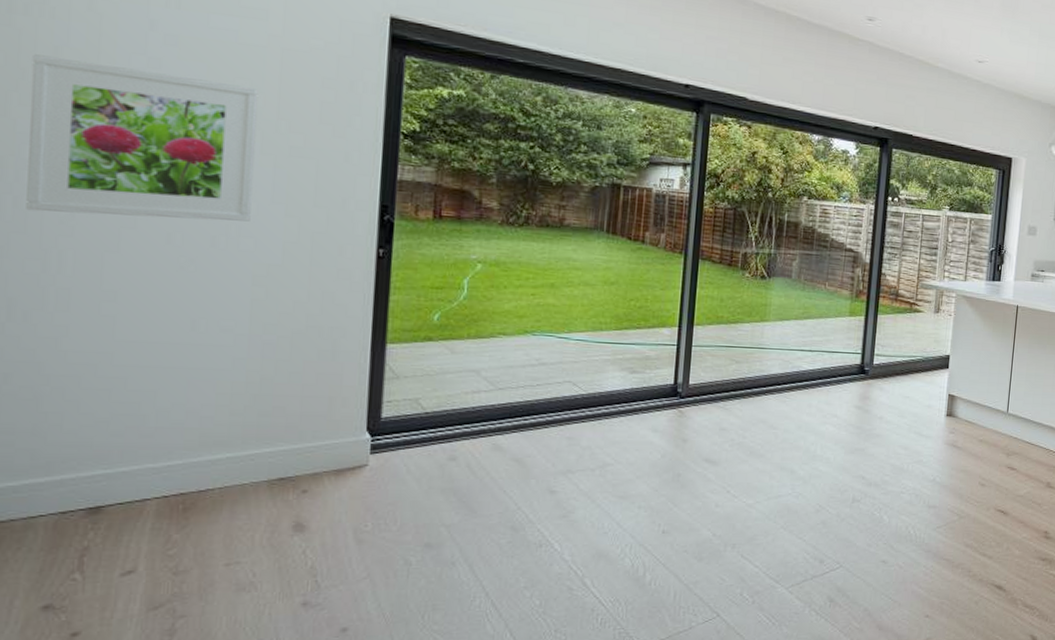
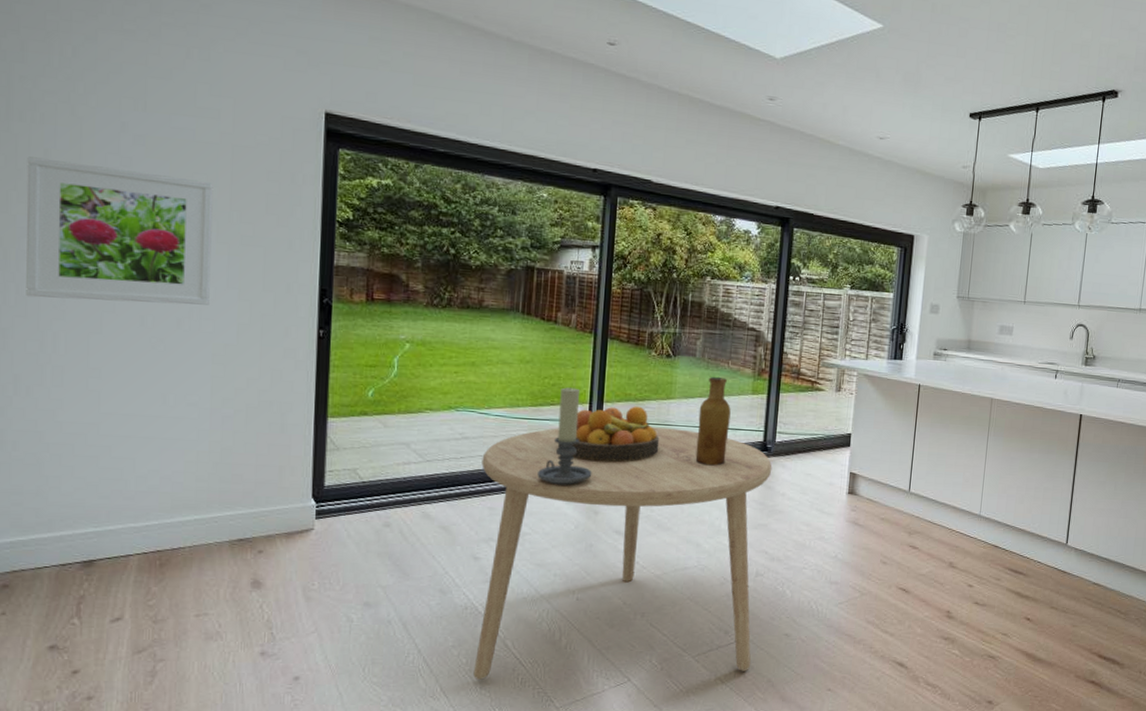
dining table: none [547,351,870,622] -> present [473,427,772,680]
candle holder: none [622,309,681,413] -> present [538,386,592,486]
fruit bowl: none [644,329,753,388] -> present [558,406,660,462]
vase: none [790,299,828,390] -> present [695,377,731,466]

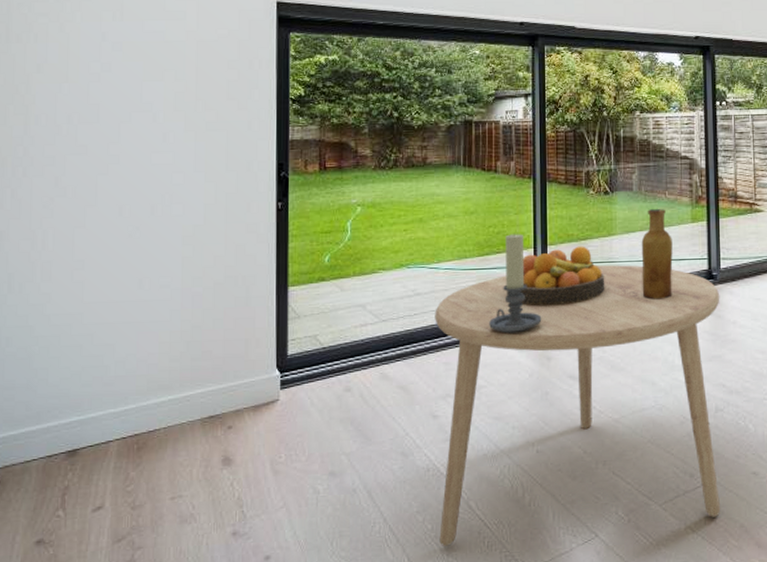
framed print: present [26,156,214,305] -> none [20,72,181,200]

